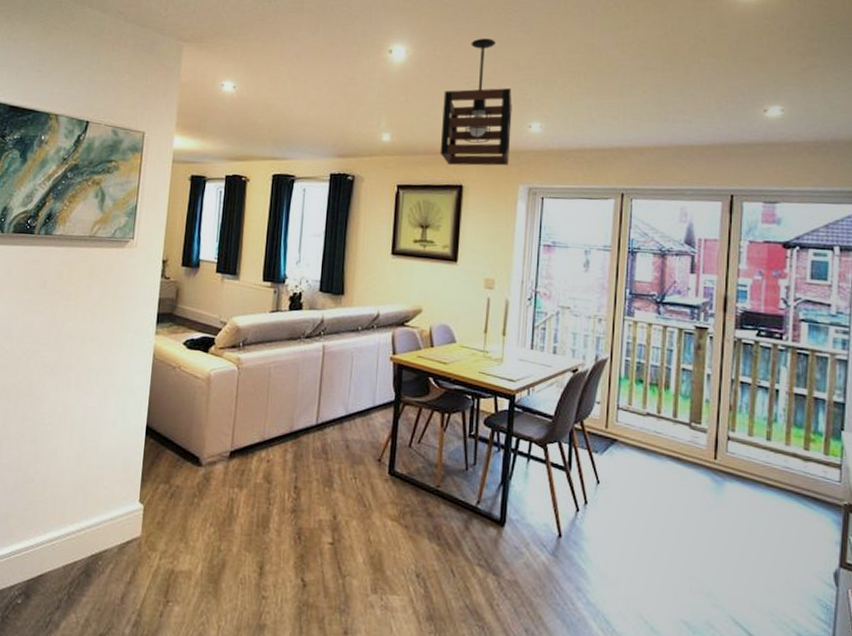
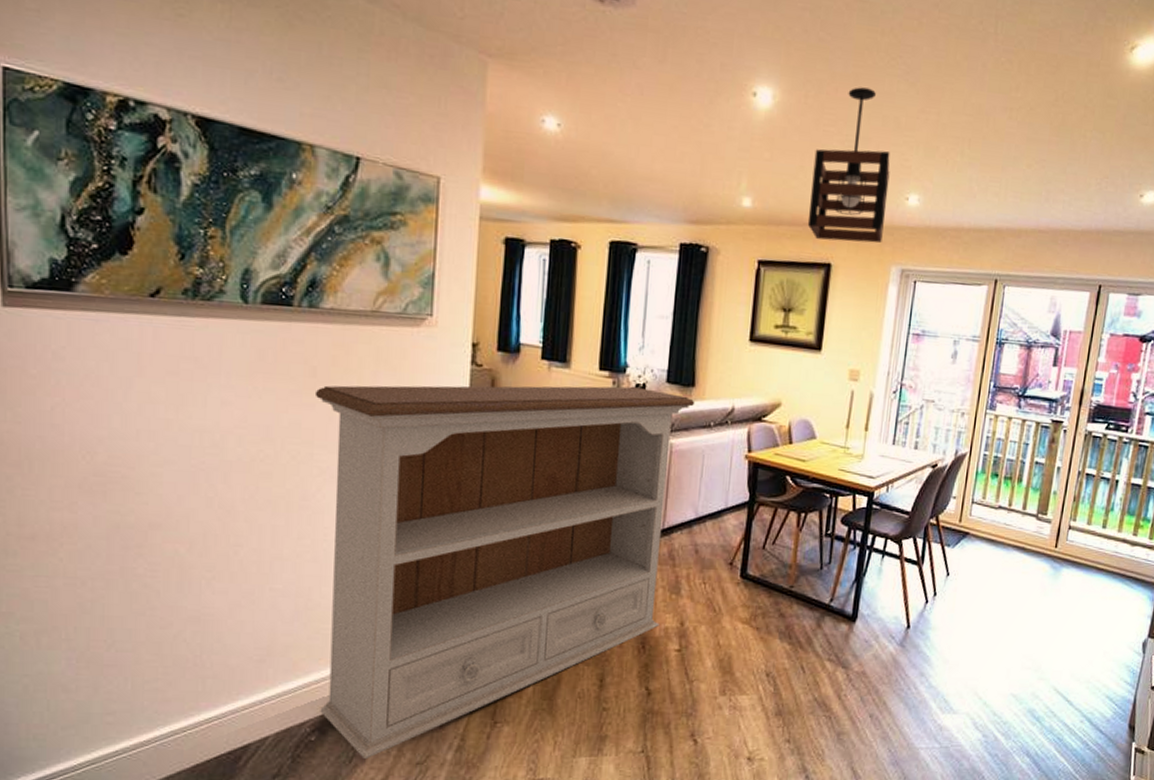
bookshelf: none [26,295,345,626] -> present [314,385,695,760]

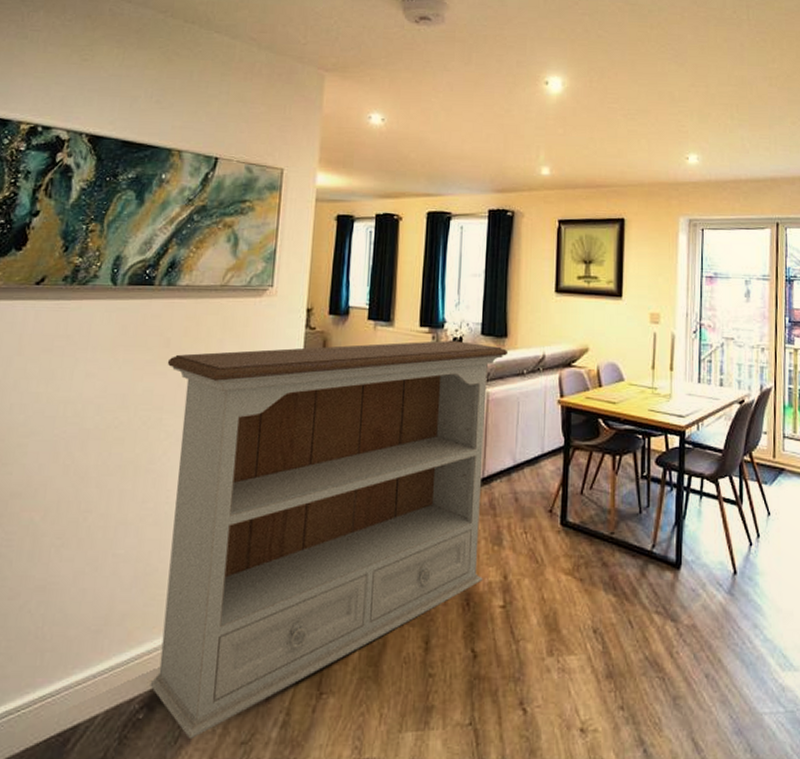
pendant light: present [807,87,890,244] -> none [600,70,670,199]

